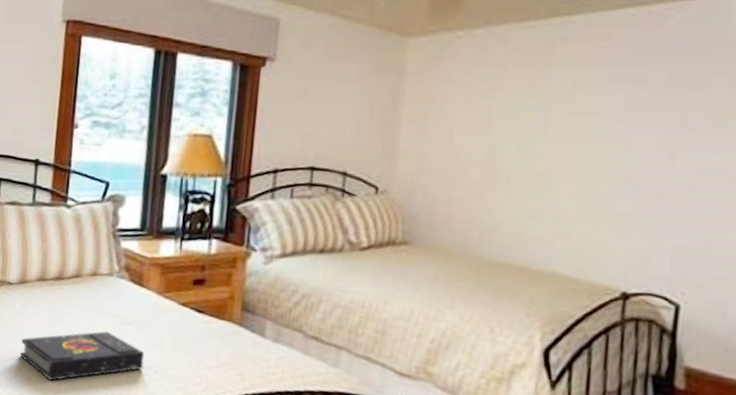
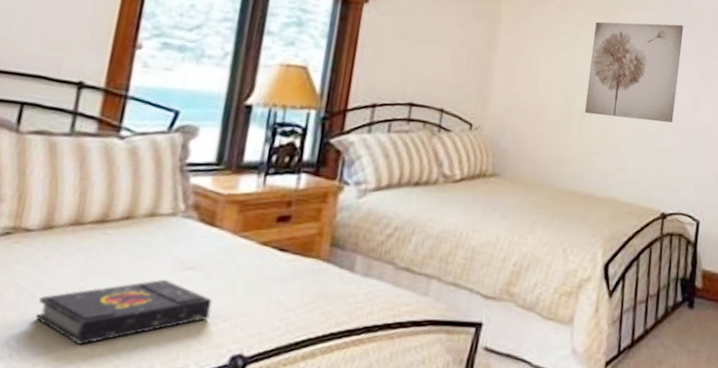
wall art: none [512,53,652,180] -> present [584,21,684,123]

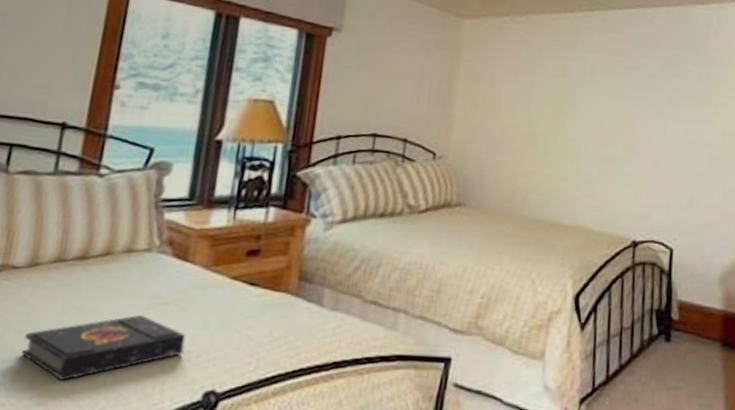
wall art: present [584,21,684,123] -> none [548,45,648,147]

